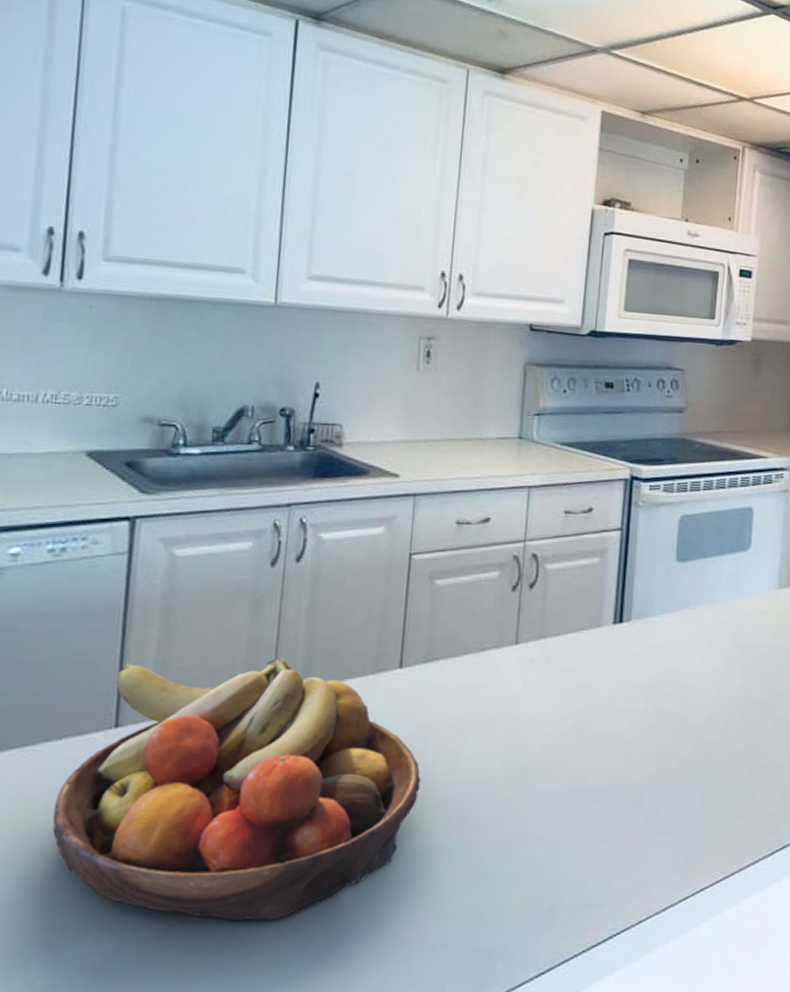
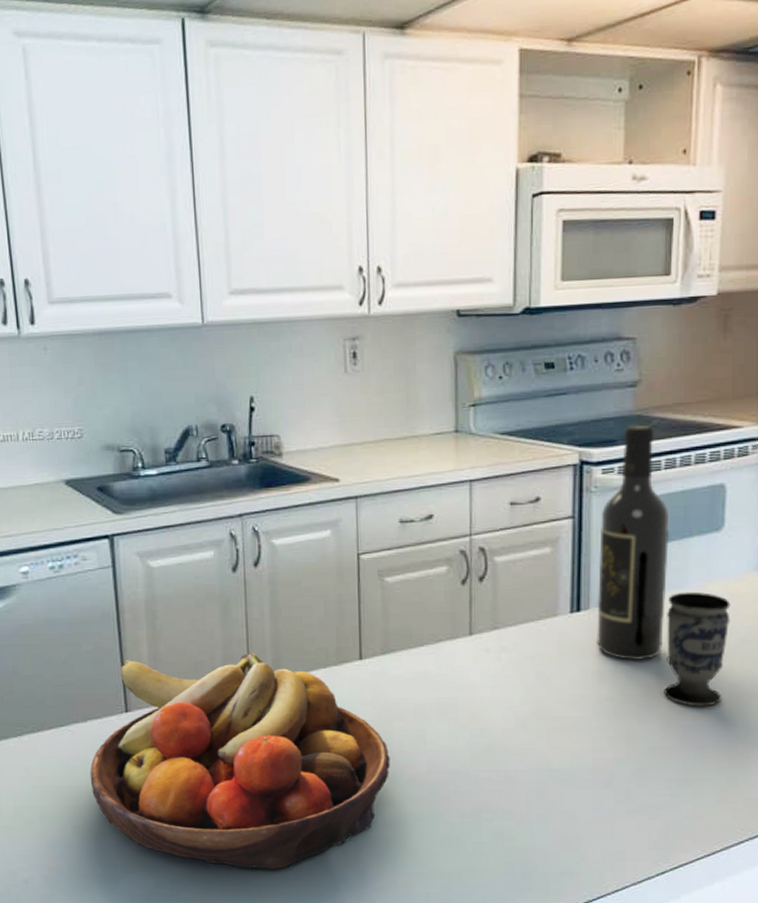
wine bottle: none [636,447,706,673] -> present [597,424,670,660]
cup: none [693,607,754,721] -> present [664,591,731,707]

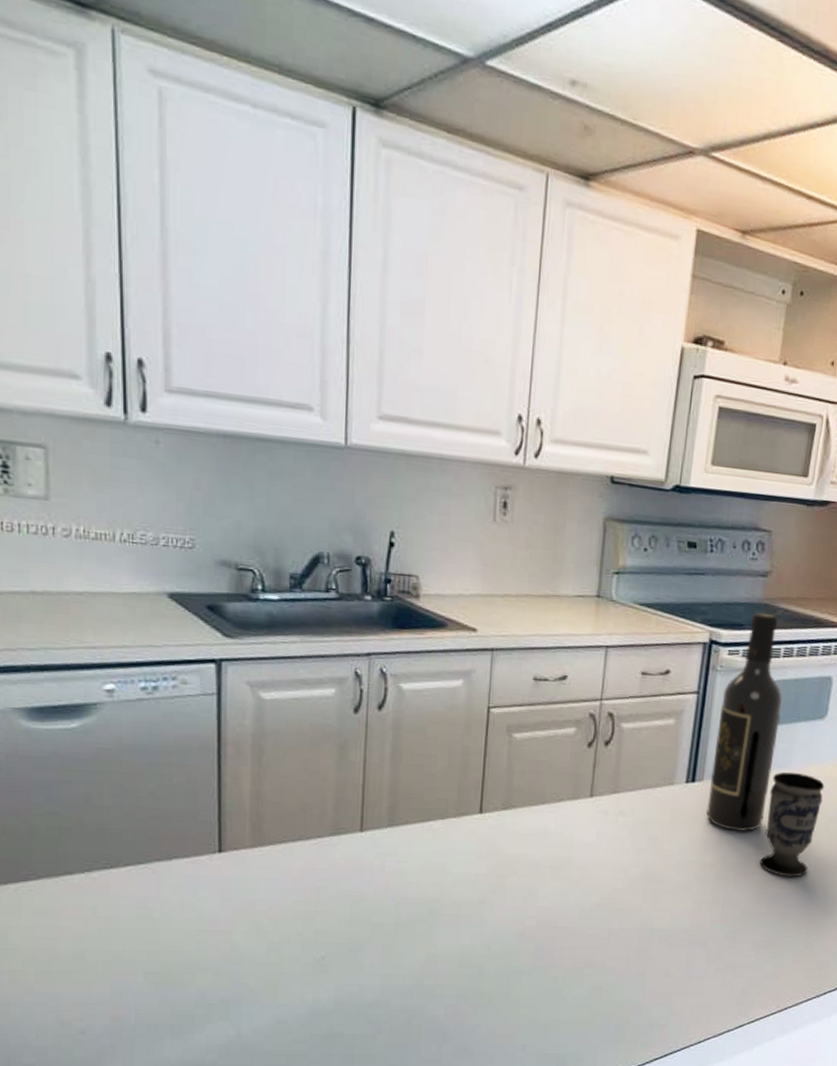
fruit bowl: present [89,653,390,869] -> none [170,796,501,1020]

